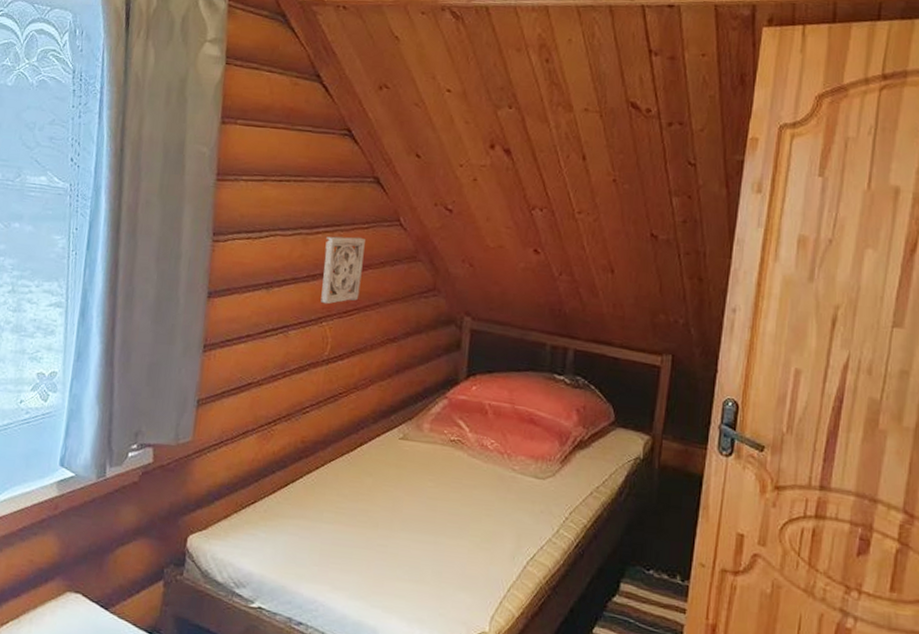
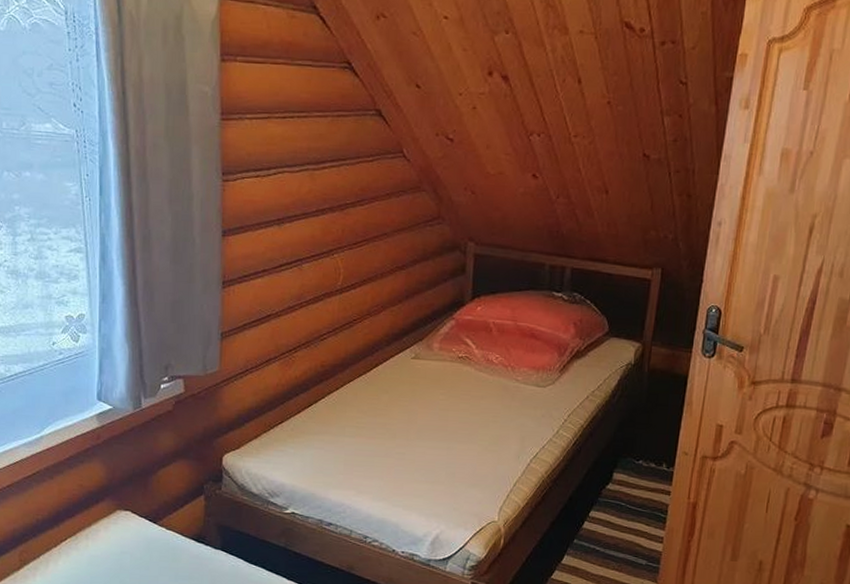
wall ornament: present [320,236,365,305] -> none [331,170,371,237]

